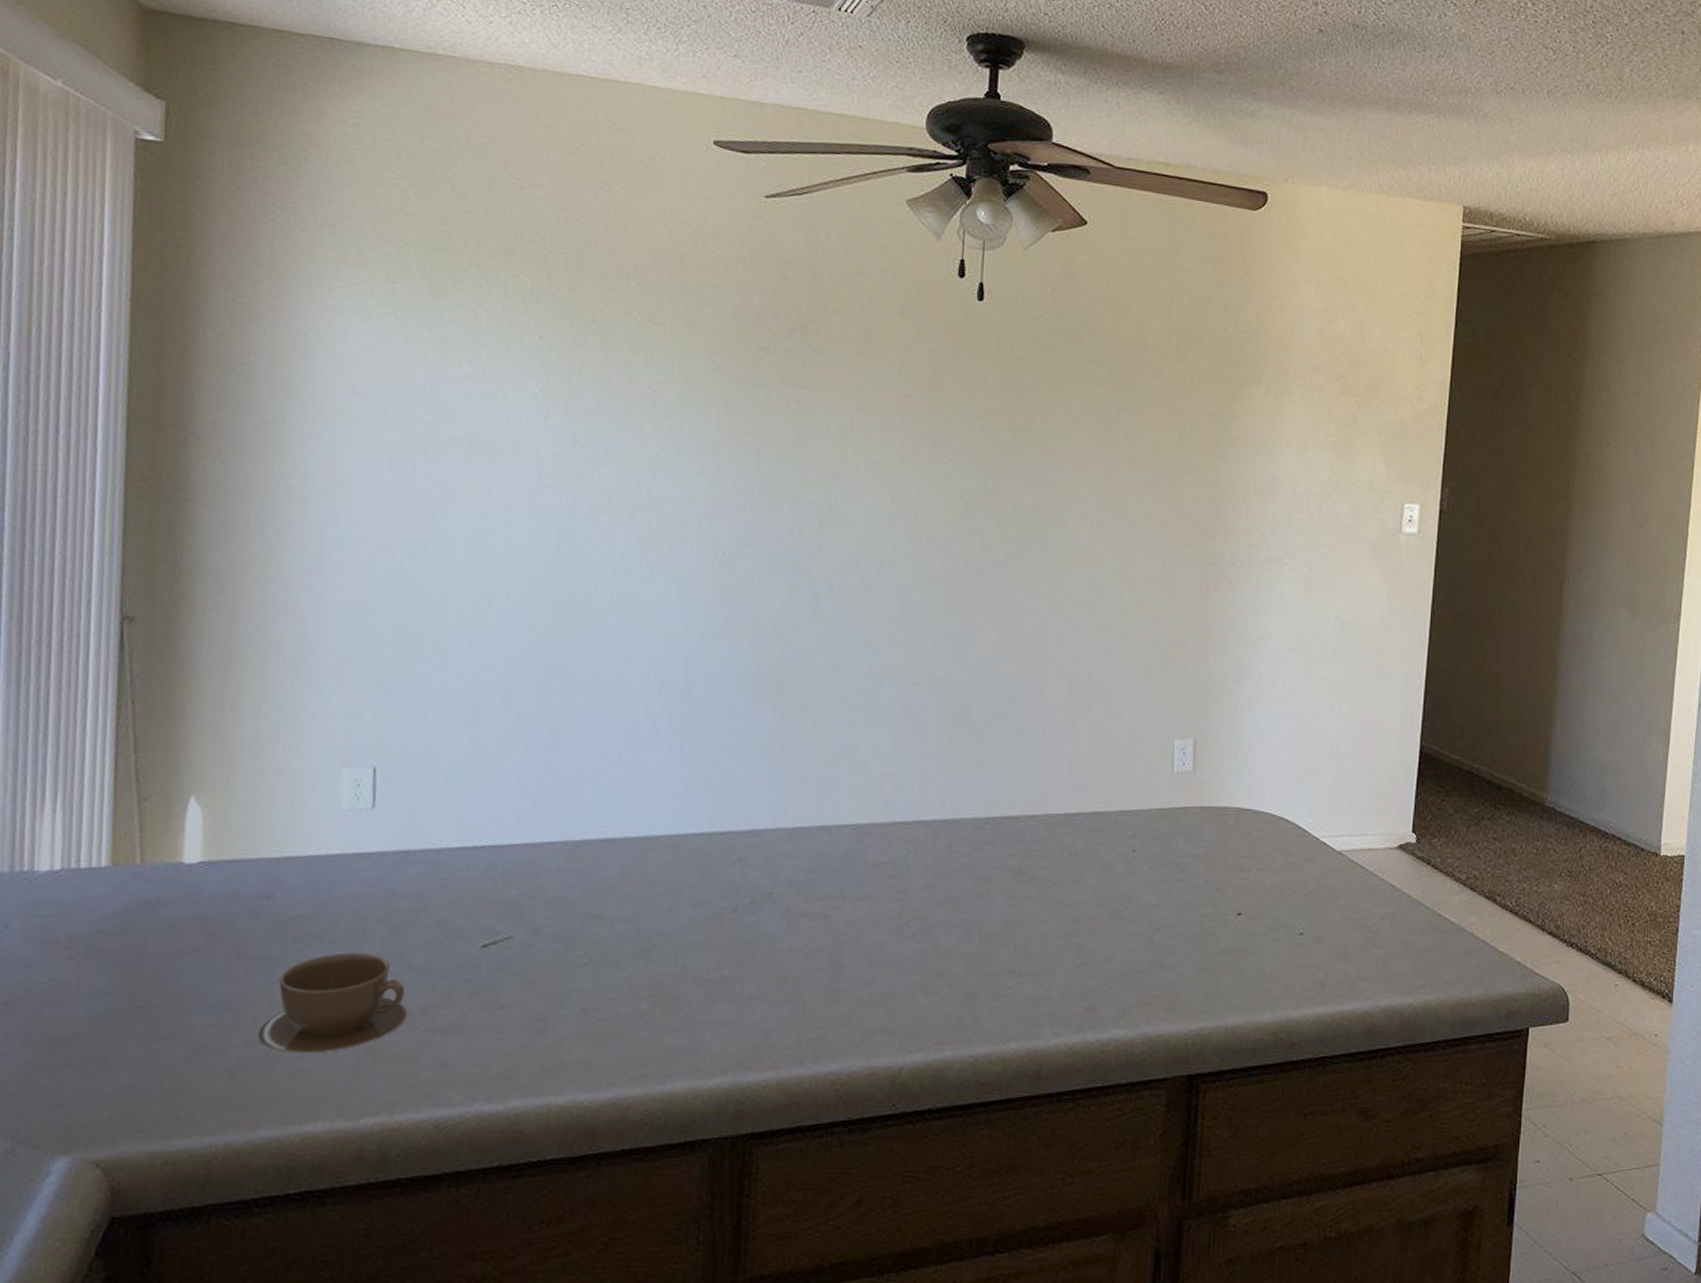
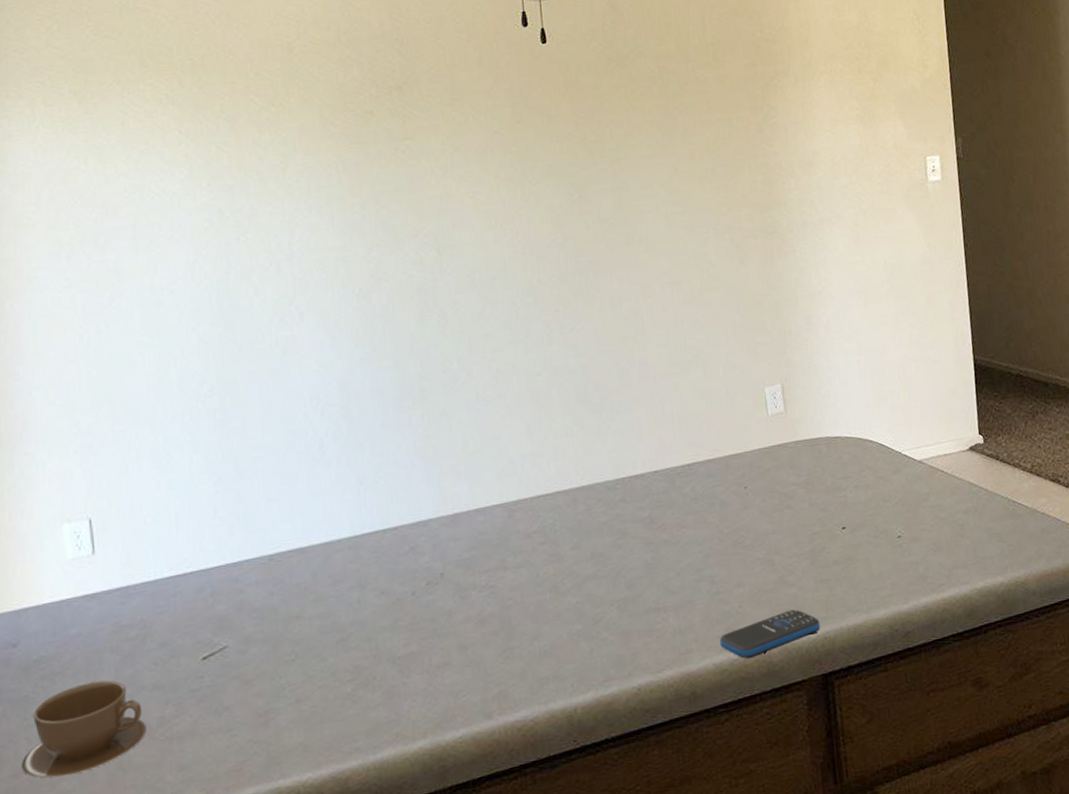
mobile phone: none [1076,997,1195,1043] -> present [719,609,821,659]

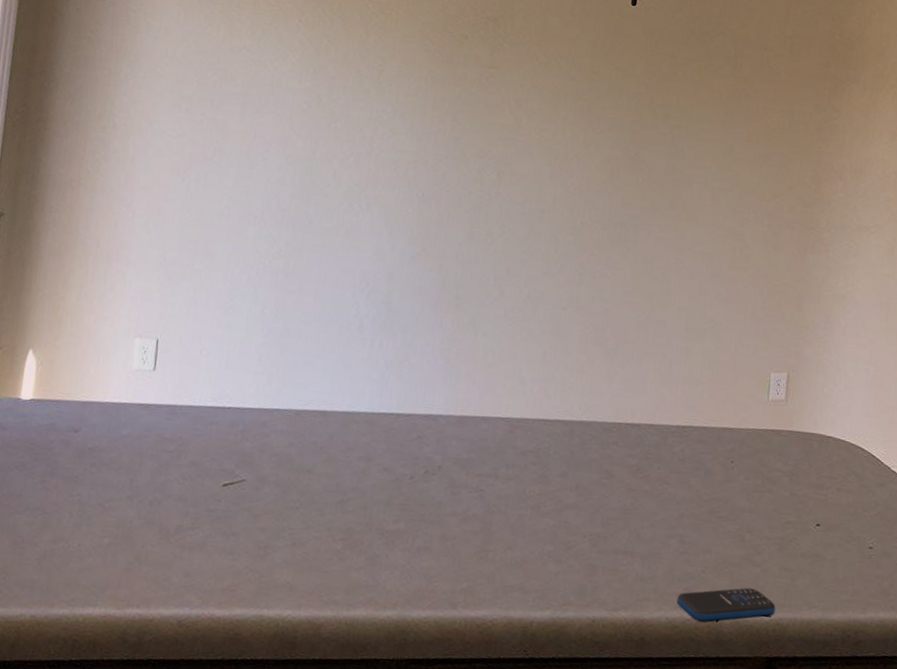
teacup: present [22,680,147,778] -> none [60,479,166,554]

